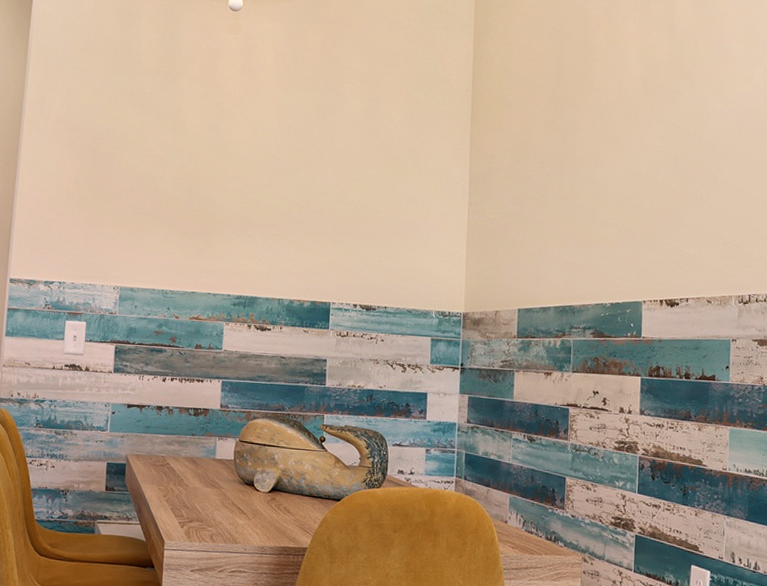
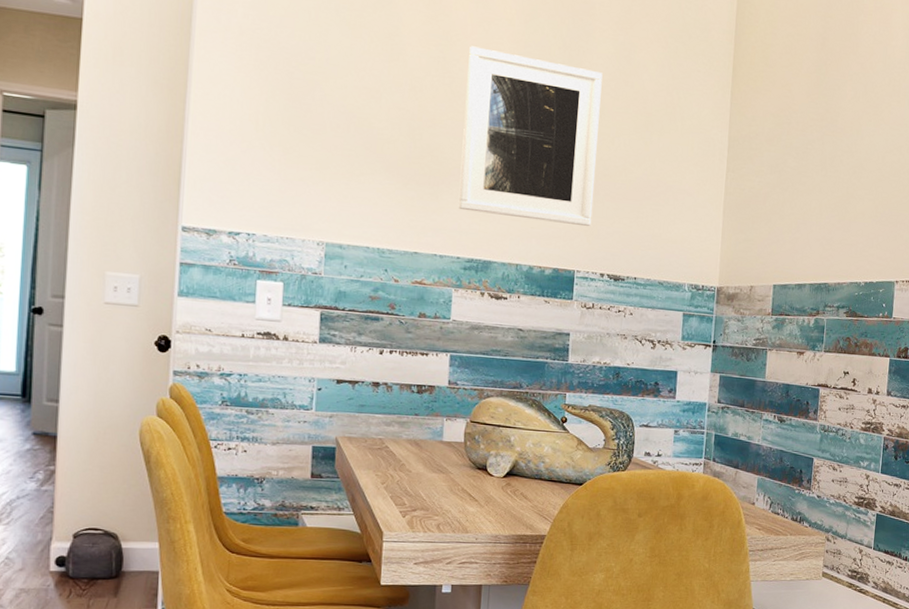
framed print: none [228,114,352,263] -> present [458,46,603,227]

